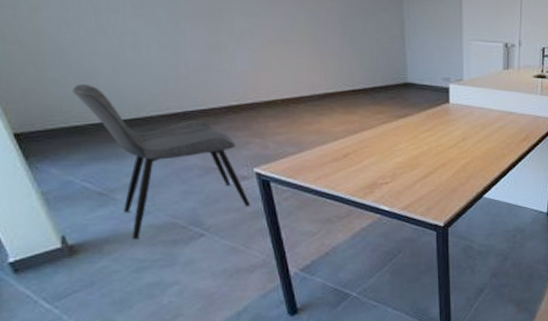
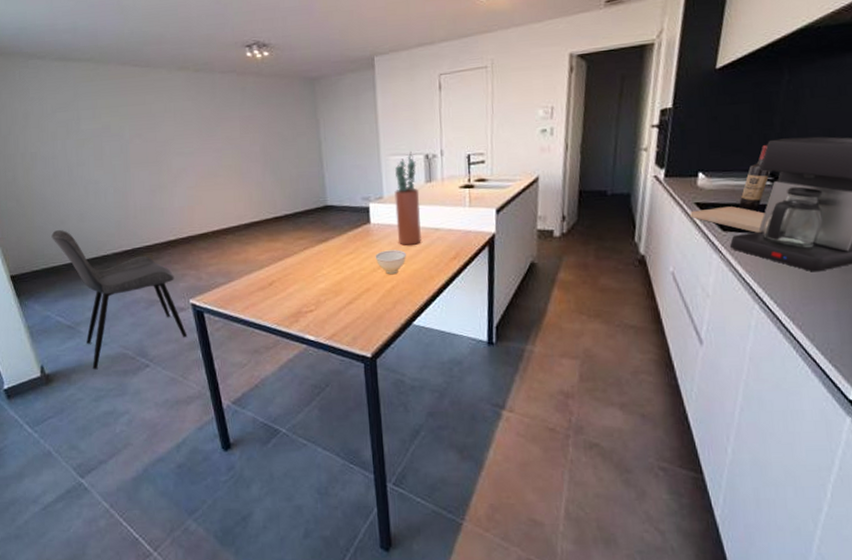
bowl: none [452,129,482,152] -> present [375,249,407,275]
vase: none [474,39,497,126] -> present [394,152,421,246]

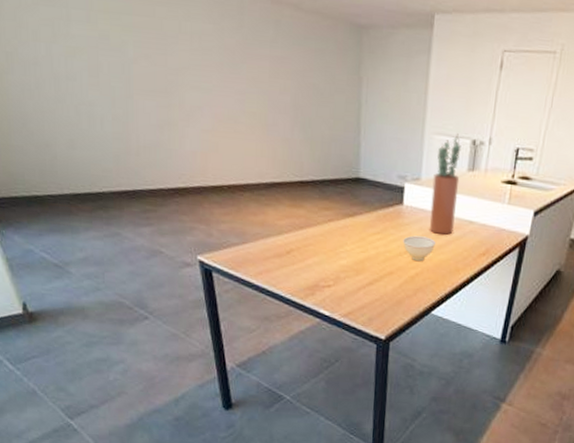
dining chair: present [51,230,188,369] -> none [34,154,193,314]

